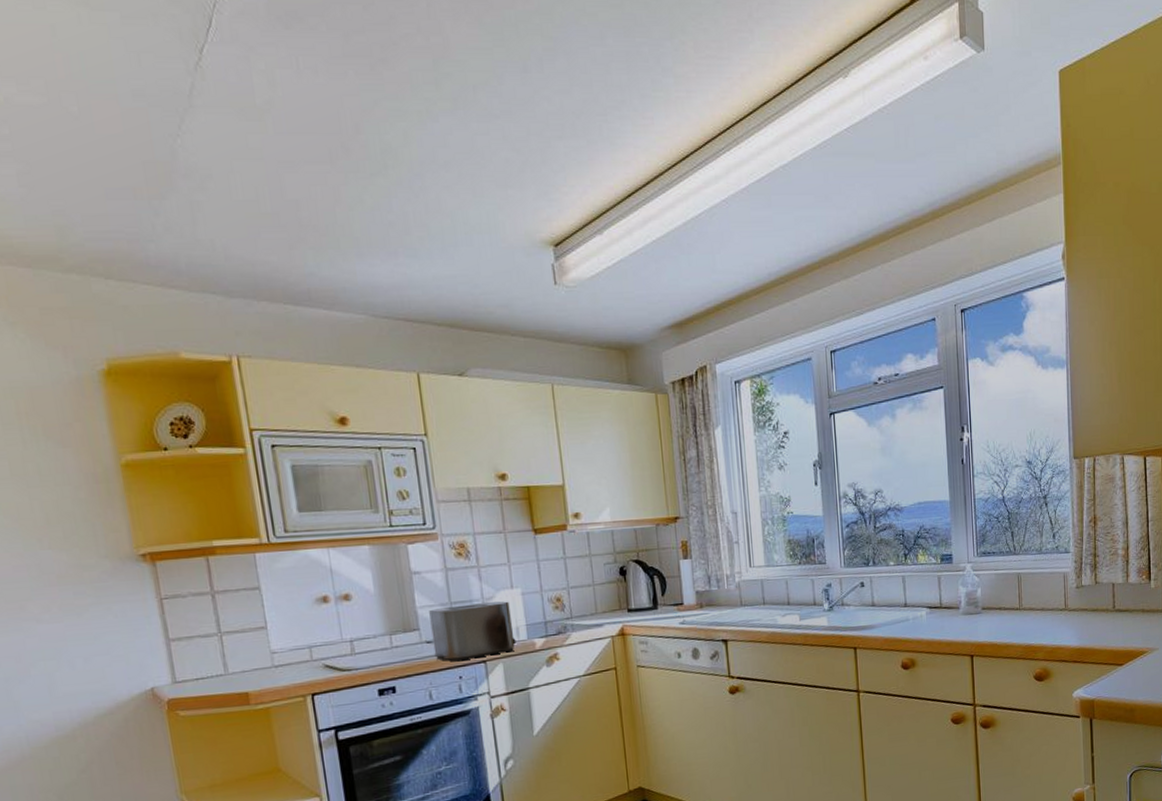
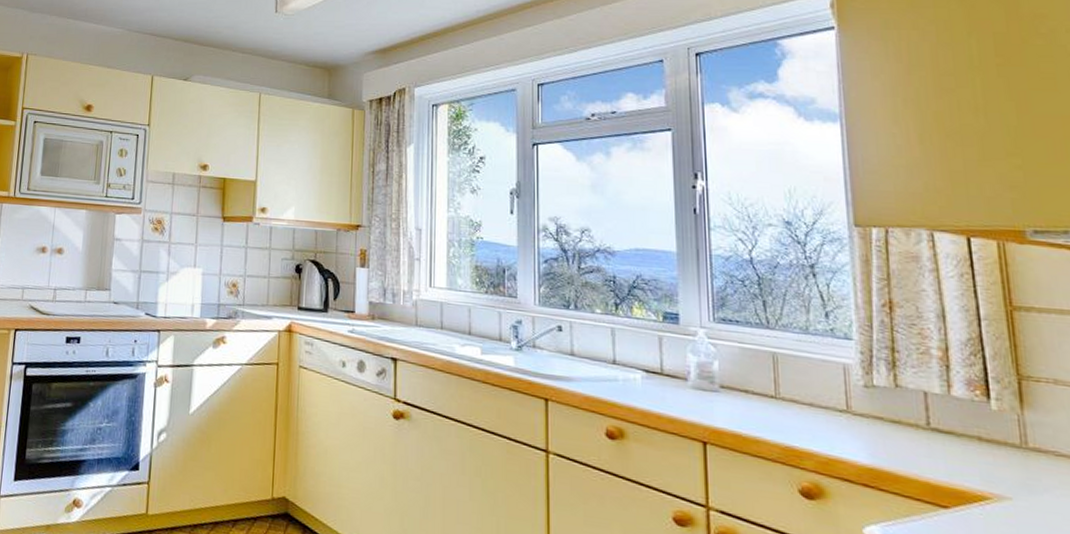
toaster: present [429,601,517,662] -> none [118,273,190,327]

